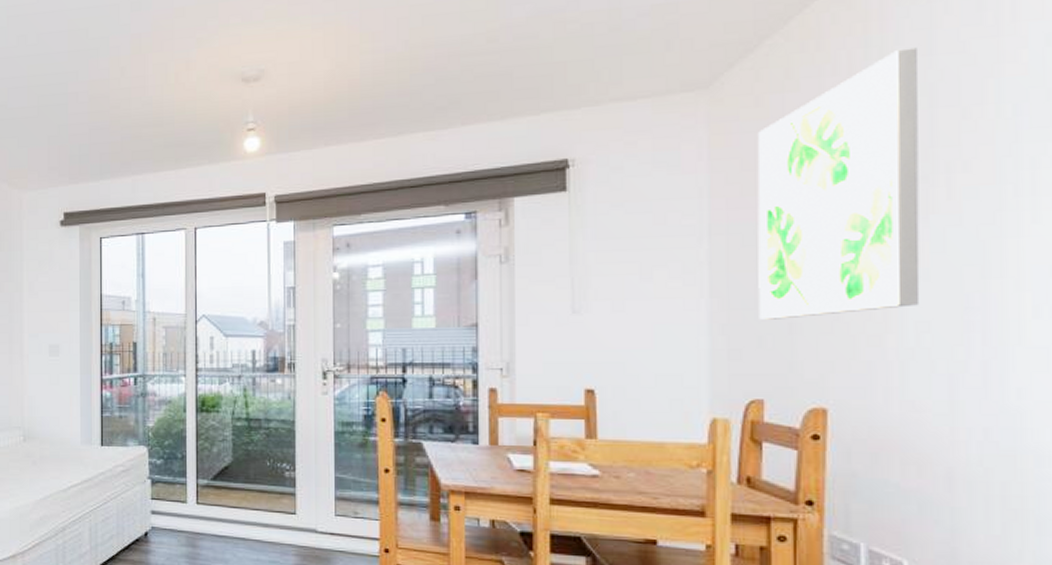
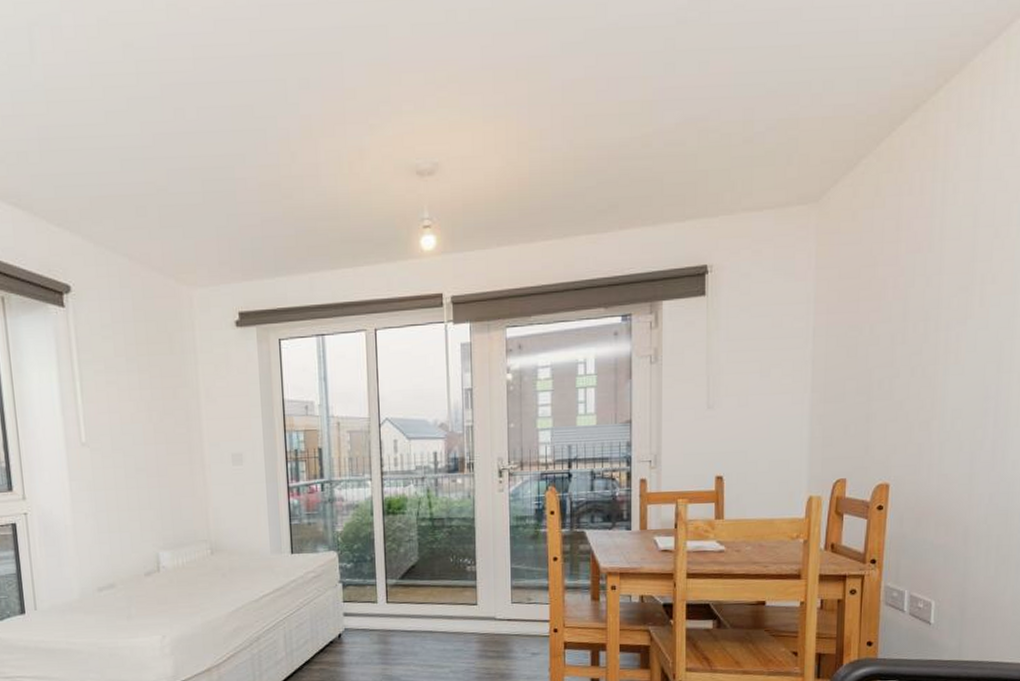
wall art: present [757,47,920,320] -> none [846,173,969,411]

